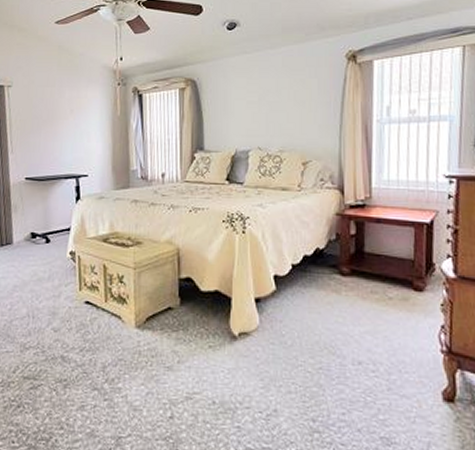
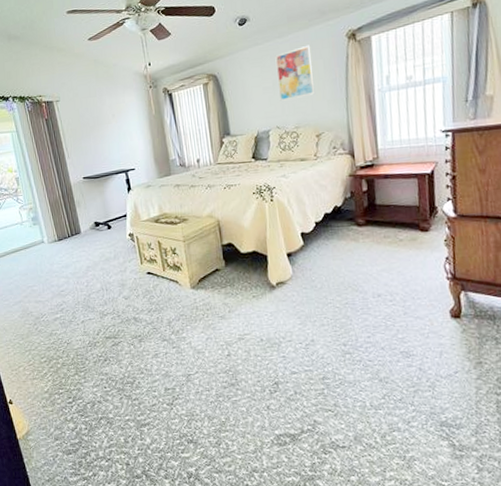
wall art: none [264,60,306,119] -> present [275,44,315,101]

